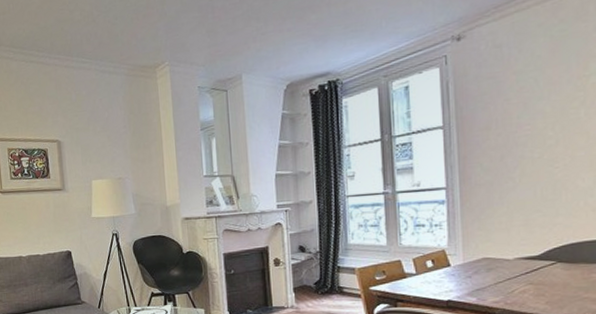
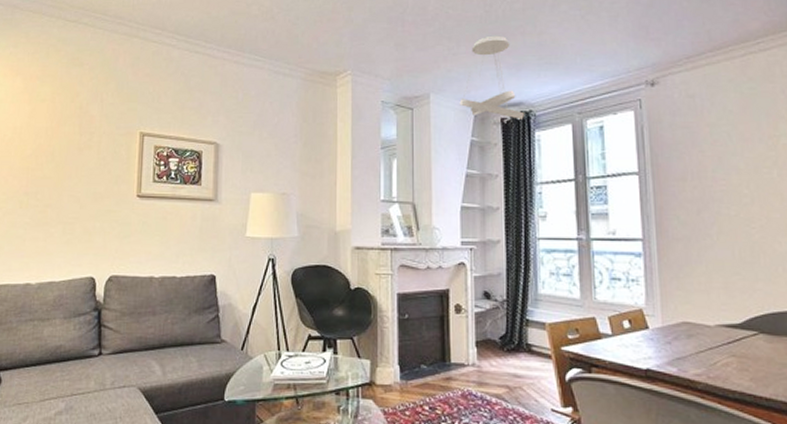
ceiling light fixture: none [270,9,333,90] -> present [459,35,525,119]

